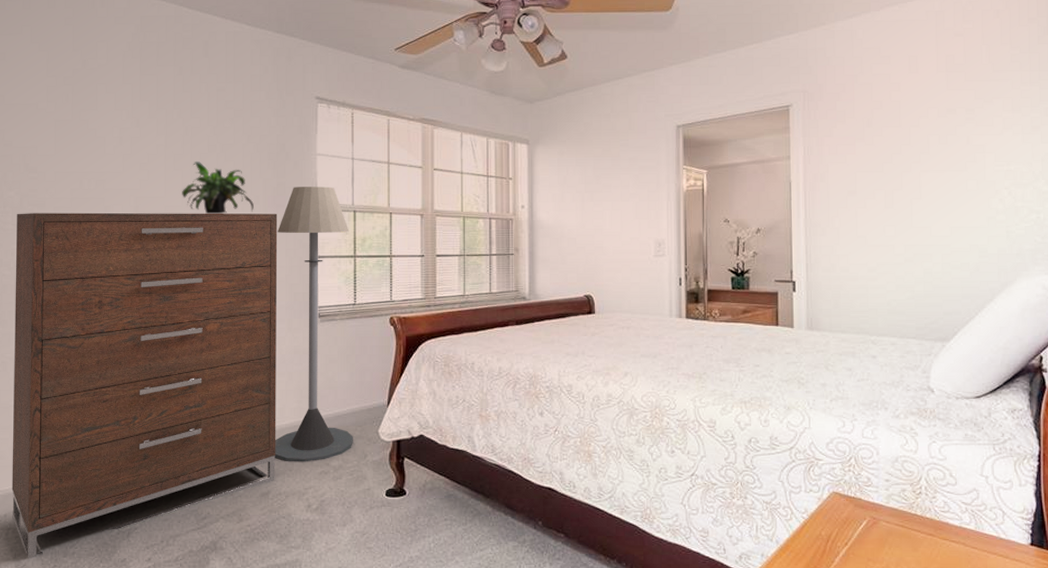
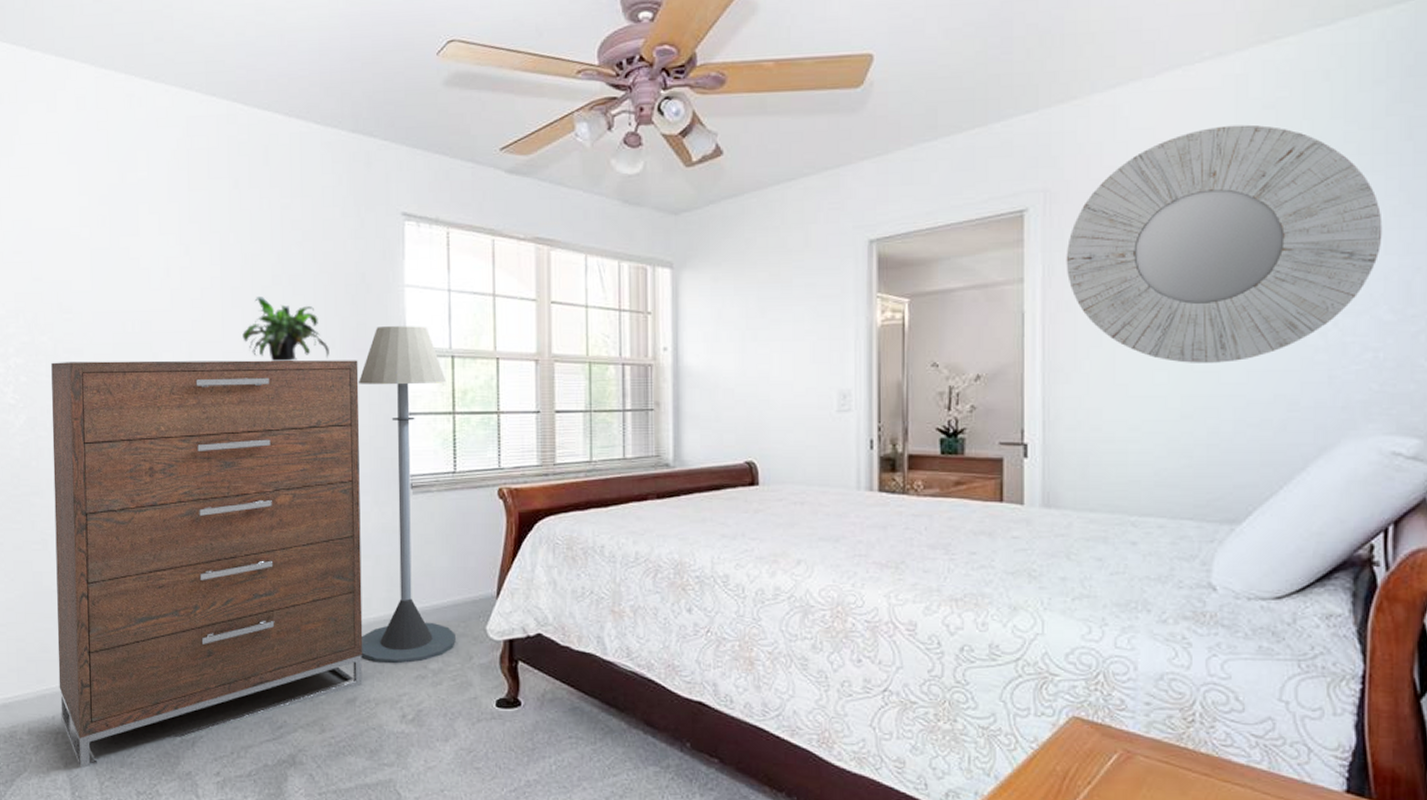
mirror: none [820,47,1039,221] -> present [1066,124,1383,363]

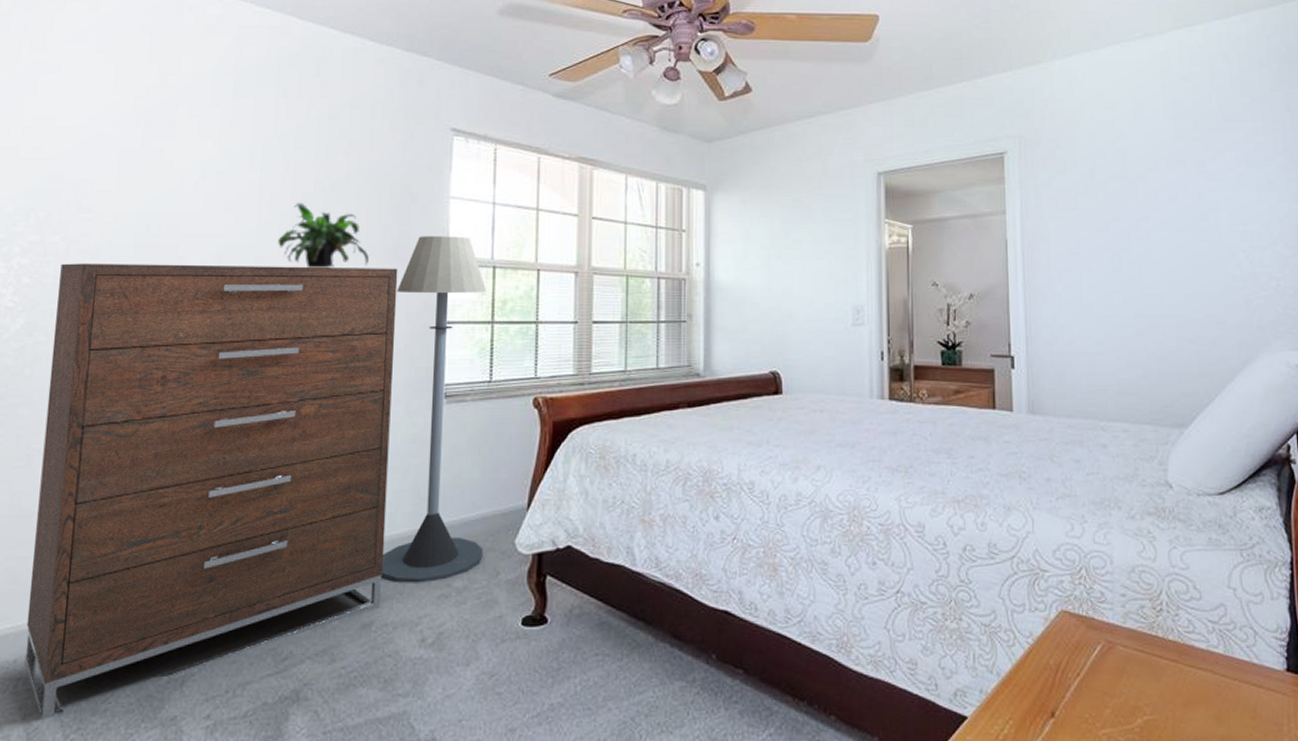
mirror: present [1066,124,1383,363] -> none [1038,92,1276,287]

